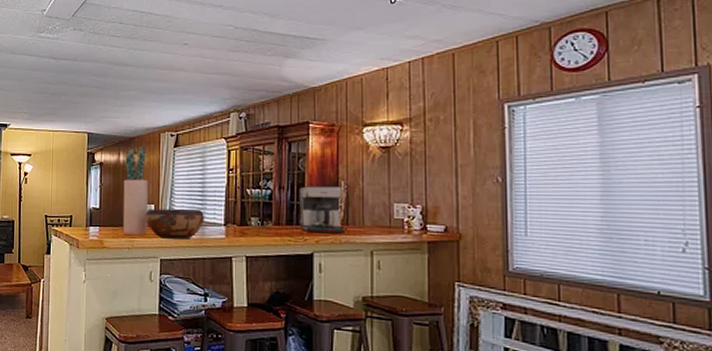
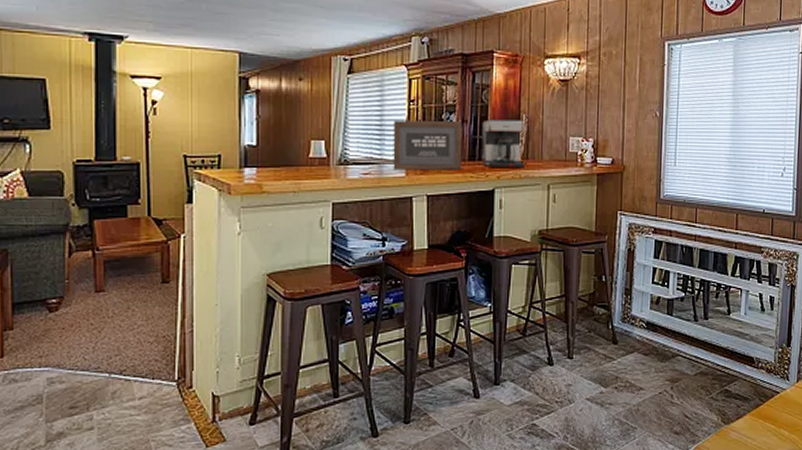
vase: present [122,143,148,236] -> none [286,67,317,178]
decorative bowl: present [145,208,204,239] -> none [313,144,382,179]
picture frame: none [214,187,280,235] -> present [393,120,463,171]

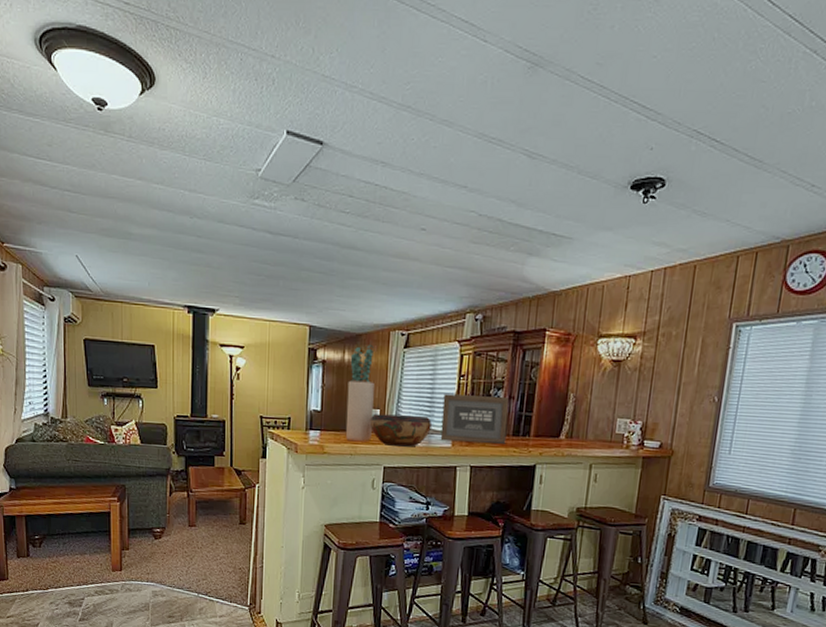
vase: none [286,67,317,178] -> present [345,341,374,443]
decorative bowl: none [313,144,382,179] -> present [369,413,432,447]
coffee maker: present [481,119,525,169] -> none [525,397,570,447]

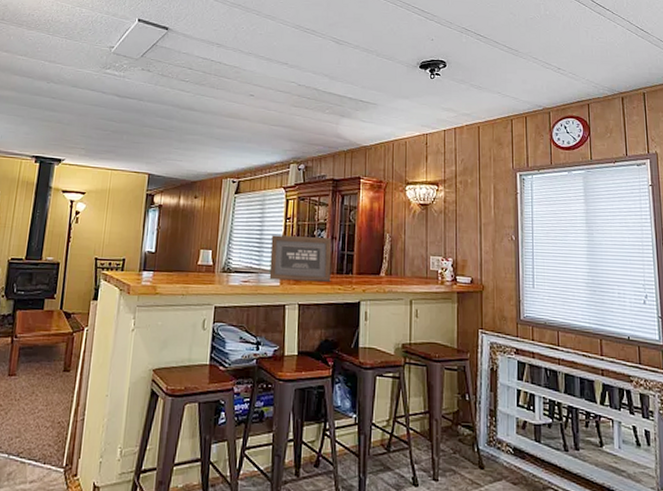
vase: present [345,341,374,443] -> none [178,187,207,283]
decorative bowl: present [369,413,432,447] -> none [201,254,261,286]

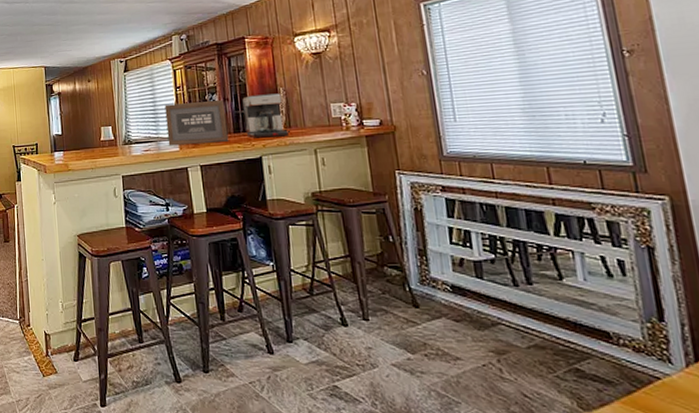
coffee maker: none [348,237,389,284] -> present [242,93,289,139]

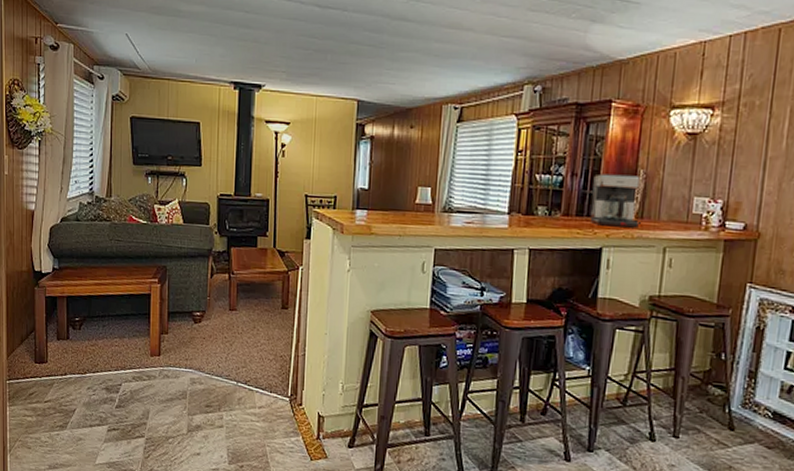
picture frame: present [164,100,229,146] -> none [496,171,572,226]

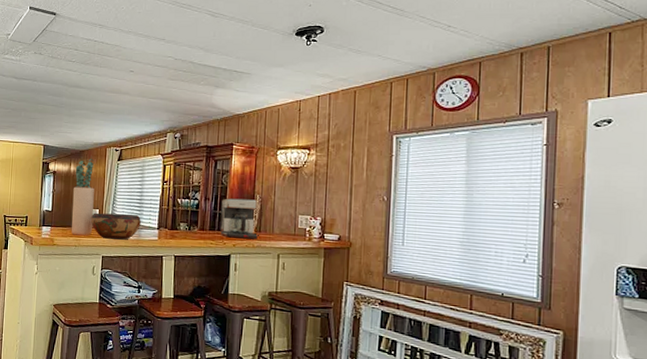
vase: none [394,115,425,223] -> present [71,156,94,236]
decorative bowl: none [419,192,487,228] -> present [90,213,141,240]

